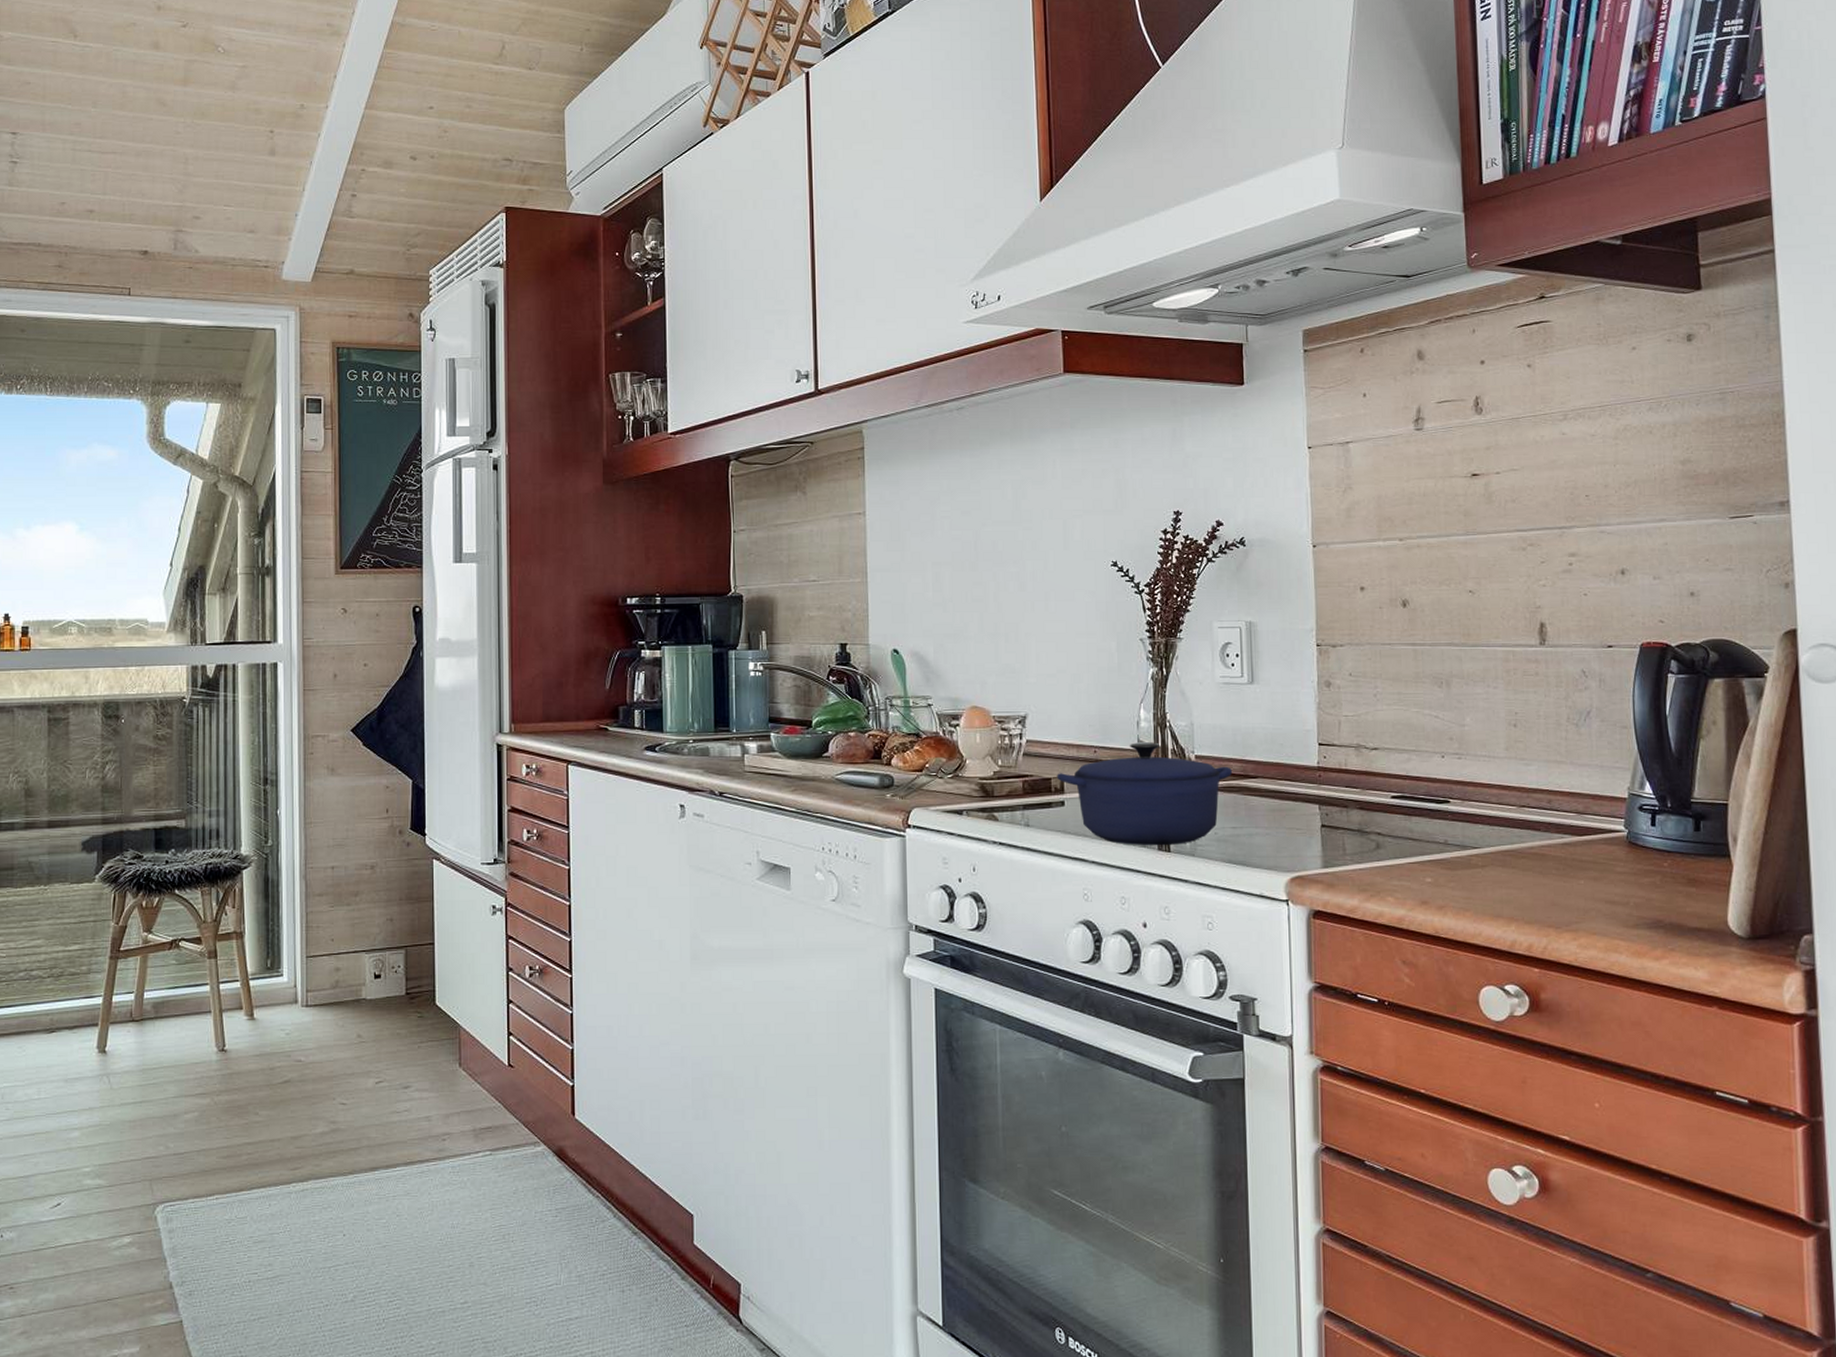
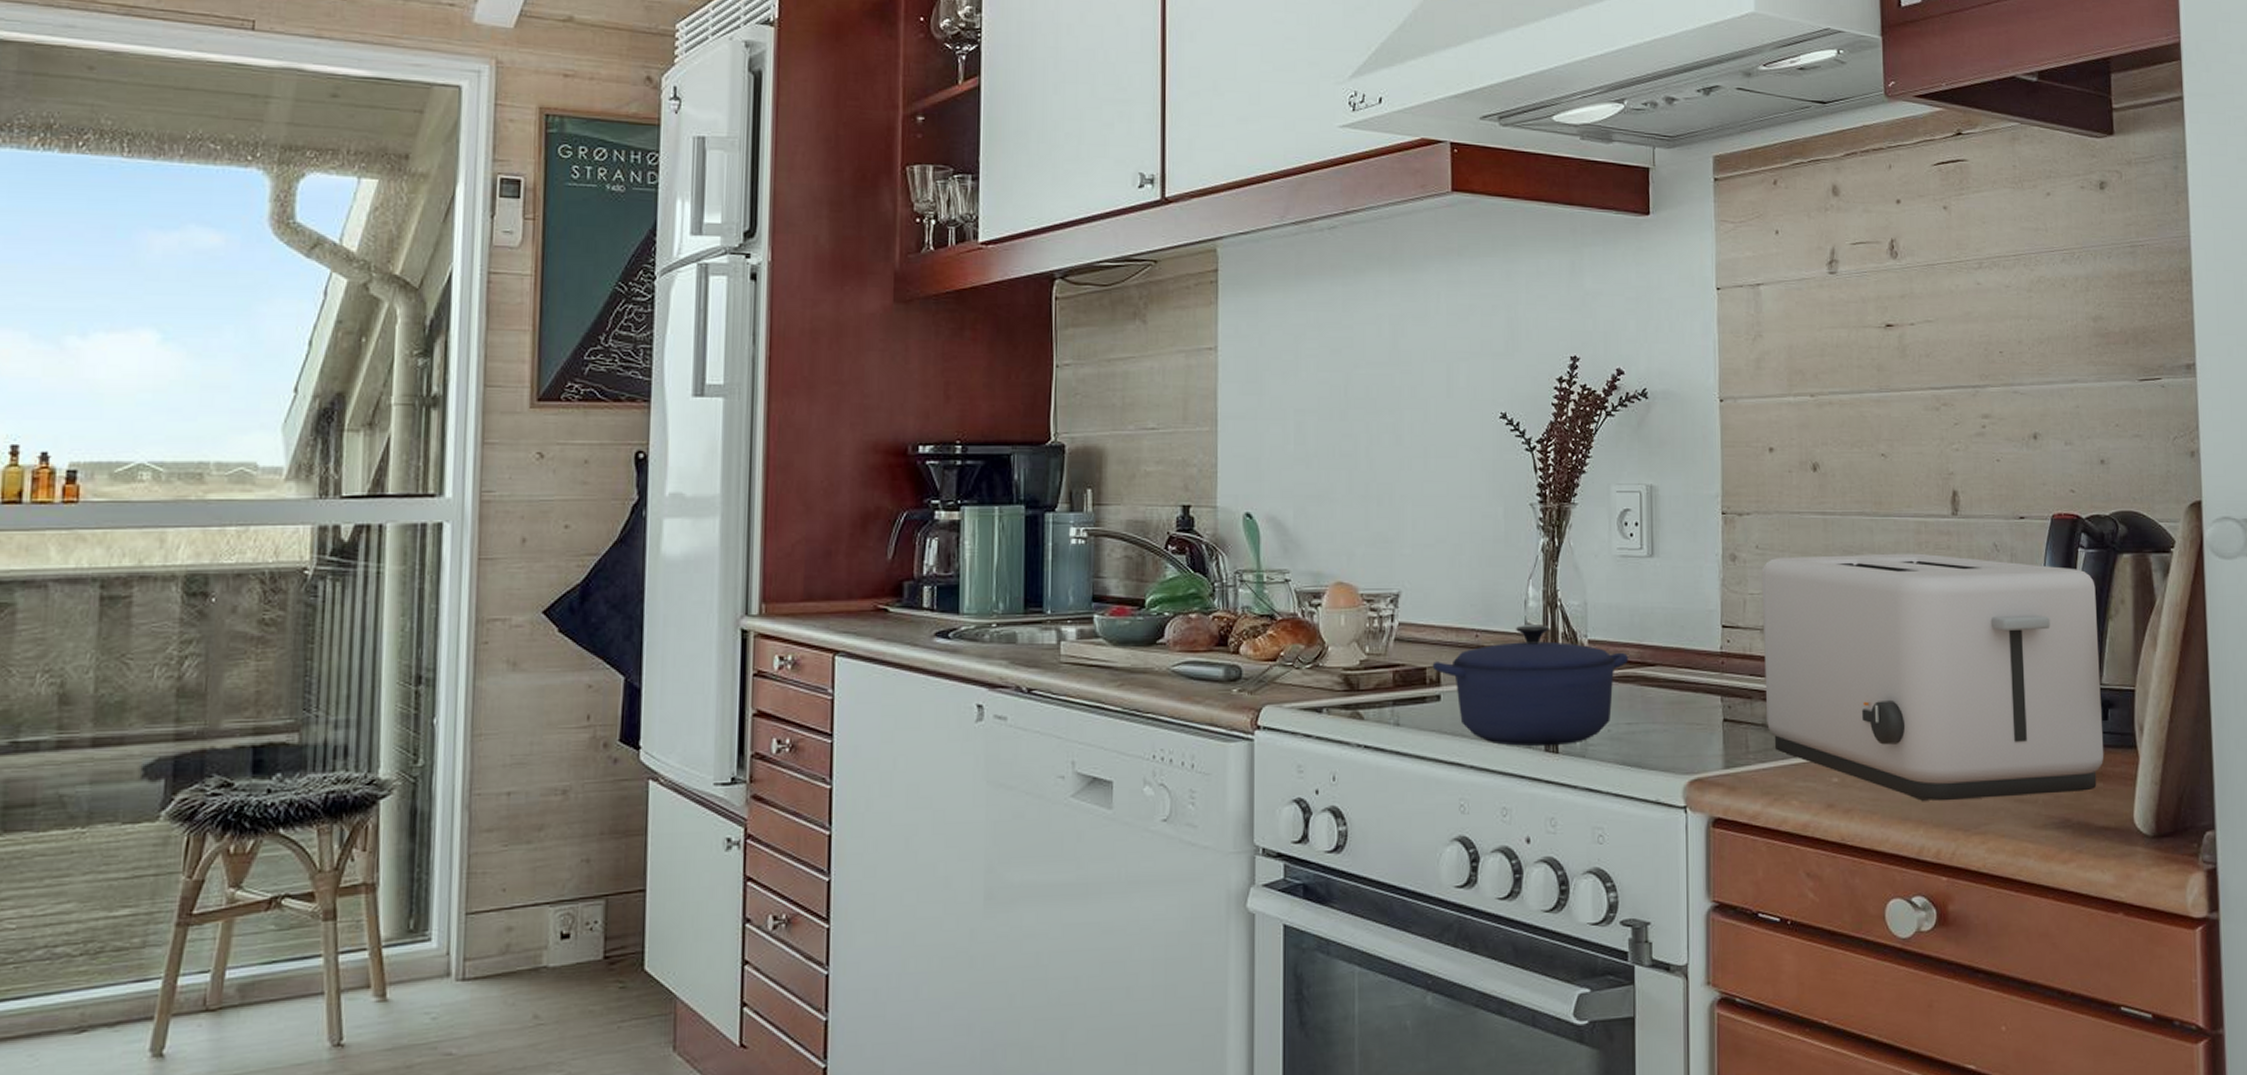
toaster: none [1355,679,1697,901] -> present [1761,553,2104,801]

